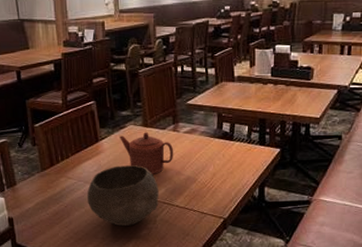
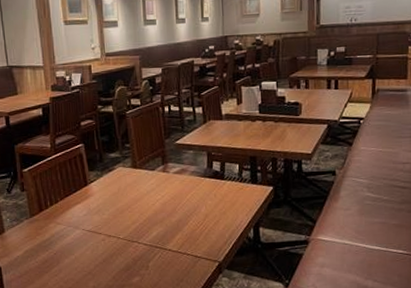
bowl: present [87,165,159,226] -> none [77,208,151,273]
teapot: present [120,132,174,174] -> none [109,173,165,217]

